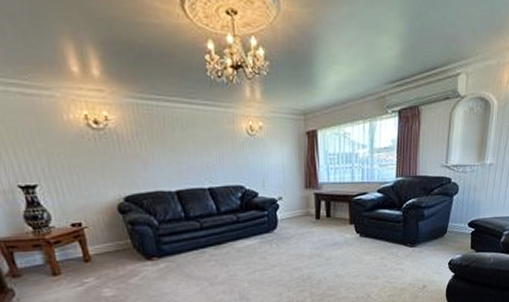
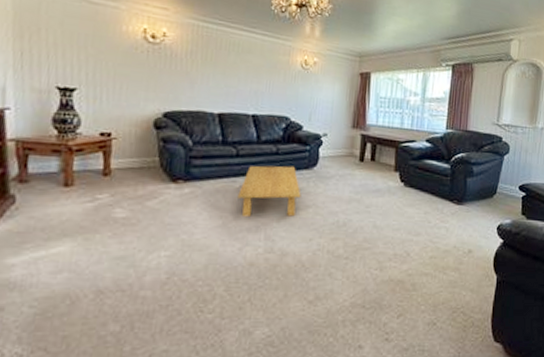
coffee table: none [209,231,266,281] -> present [238,165,301,217]

